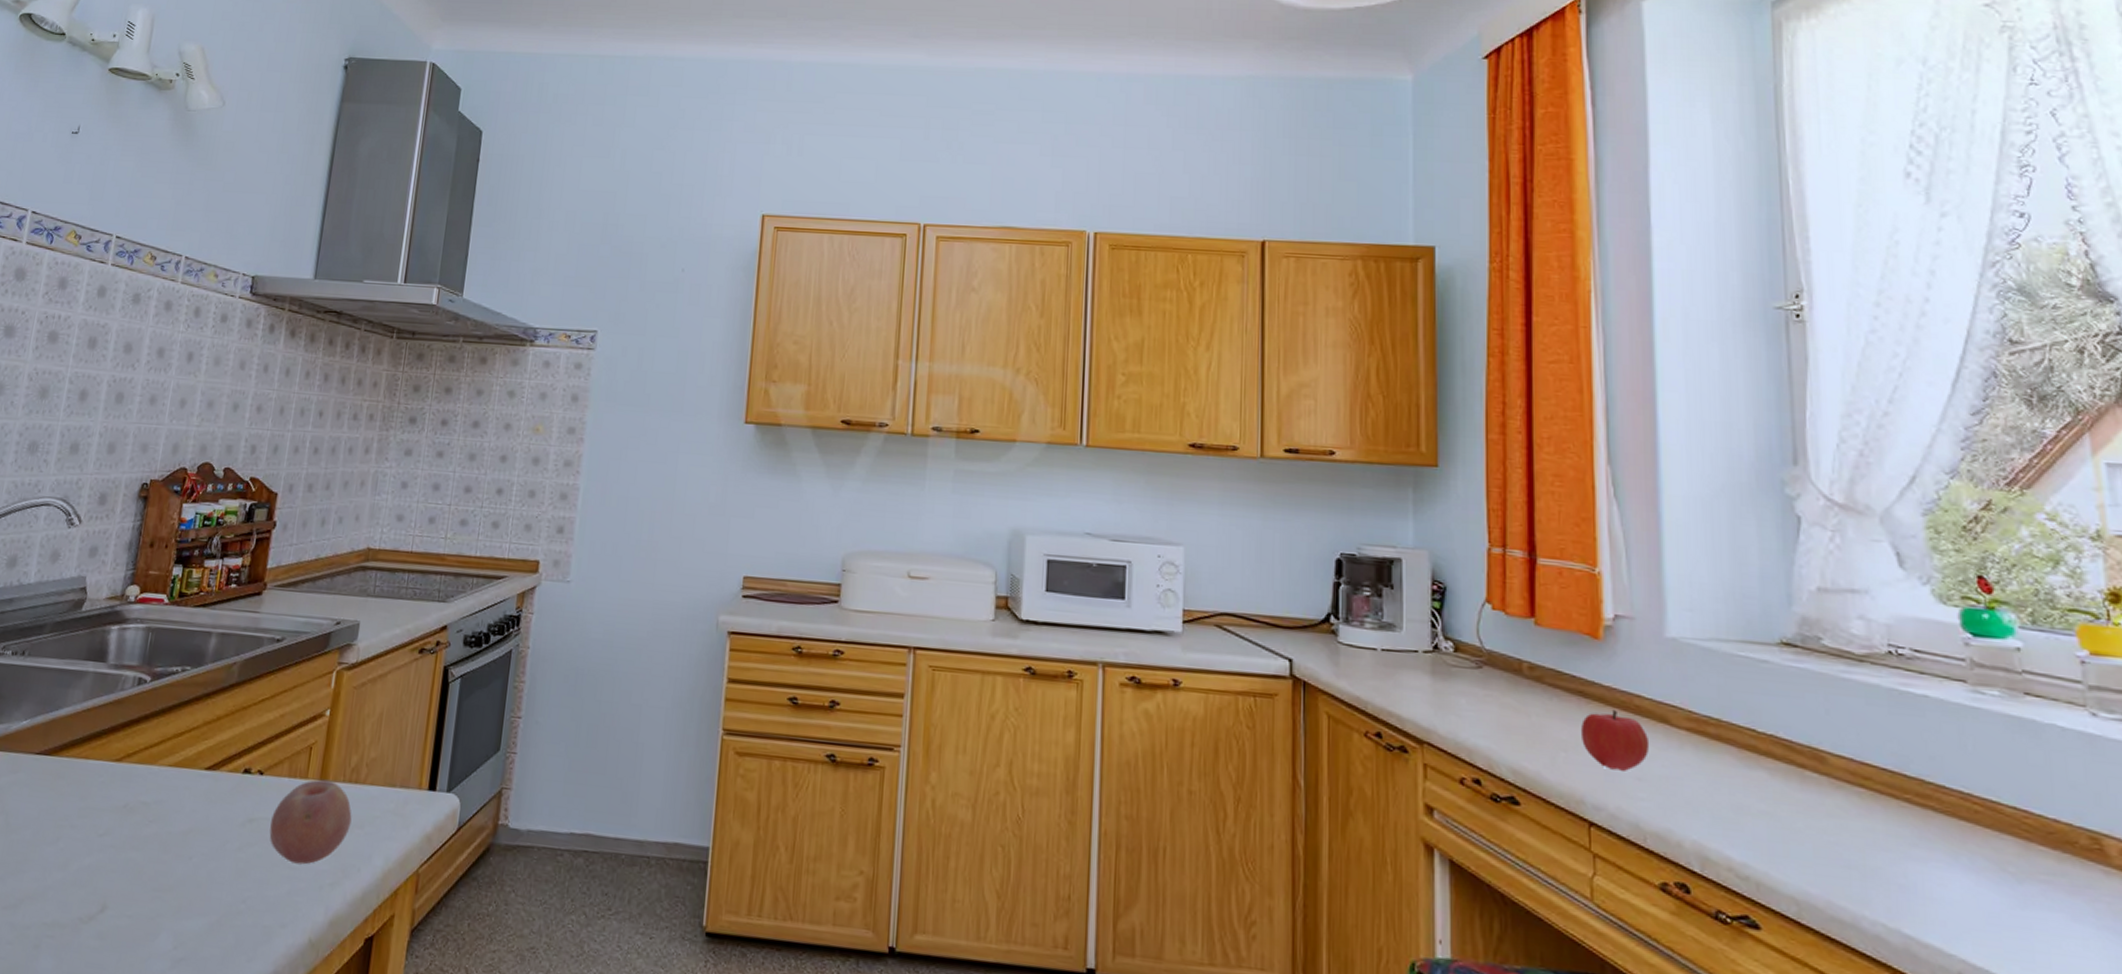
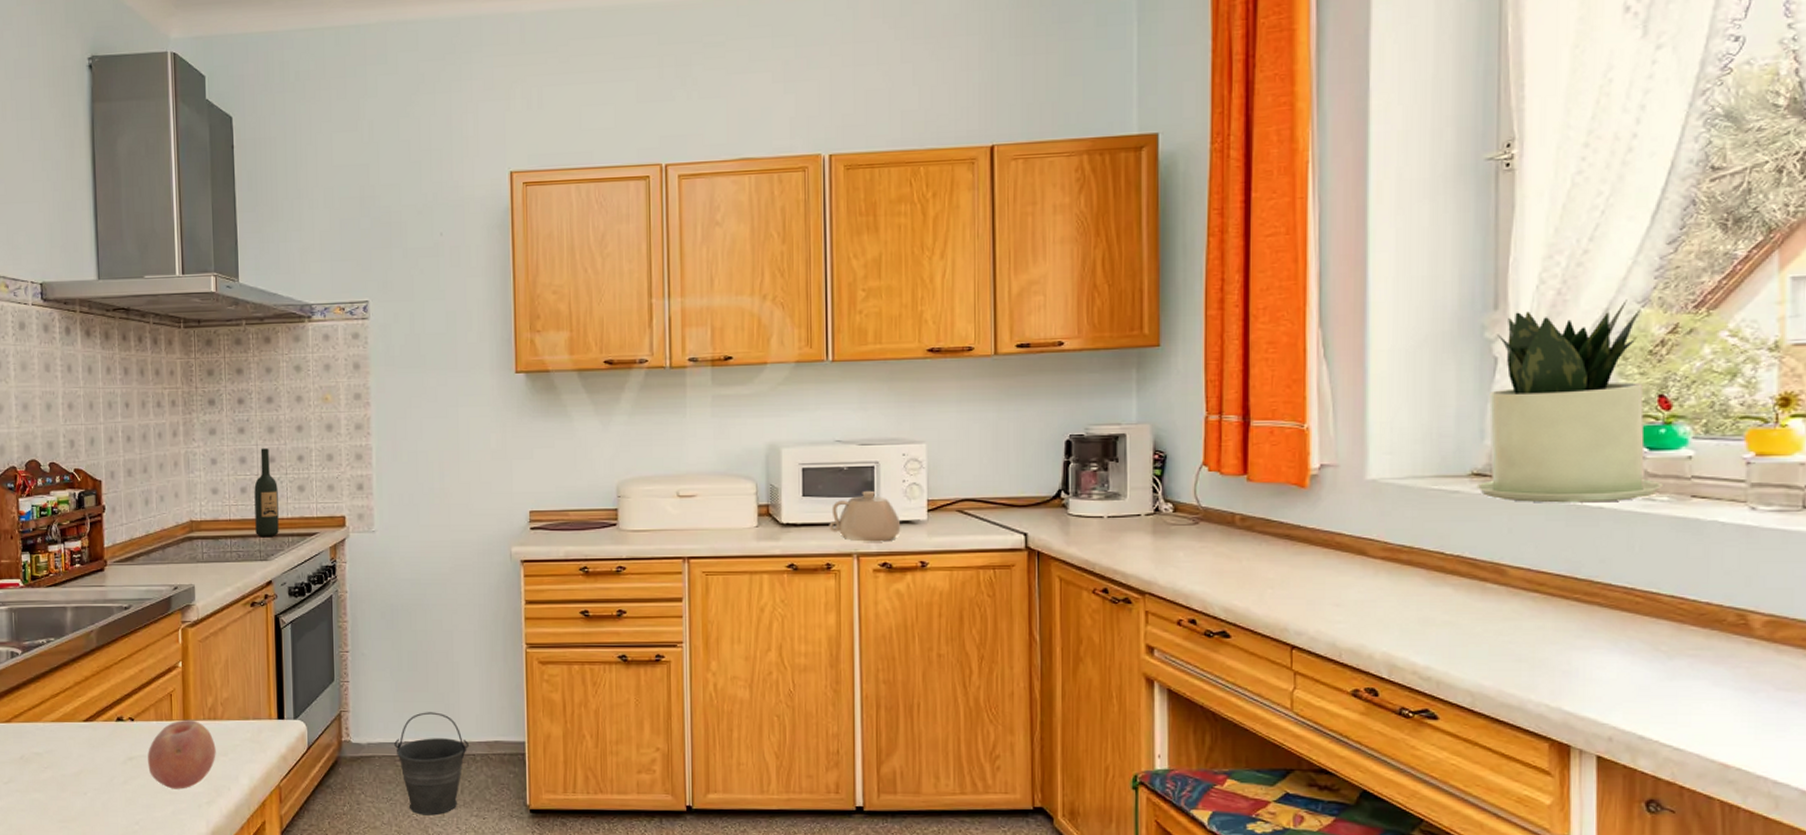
wine bottle: none [437,476,470,576] -> present [254,448,279,538]
bucket: none [558,799,644,928] -> present [394,712,469,816]
teapot: none [1073,592,1153,653] -> present [829,490,901,542]
fruit: present [1580,710,1650,773] -> none [1285,548,1348,601]
planter: none [1787,468,1992,691] -> present [1476,299,1663,503]

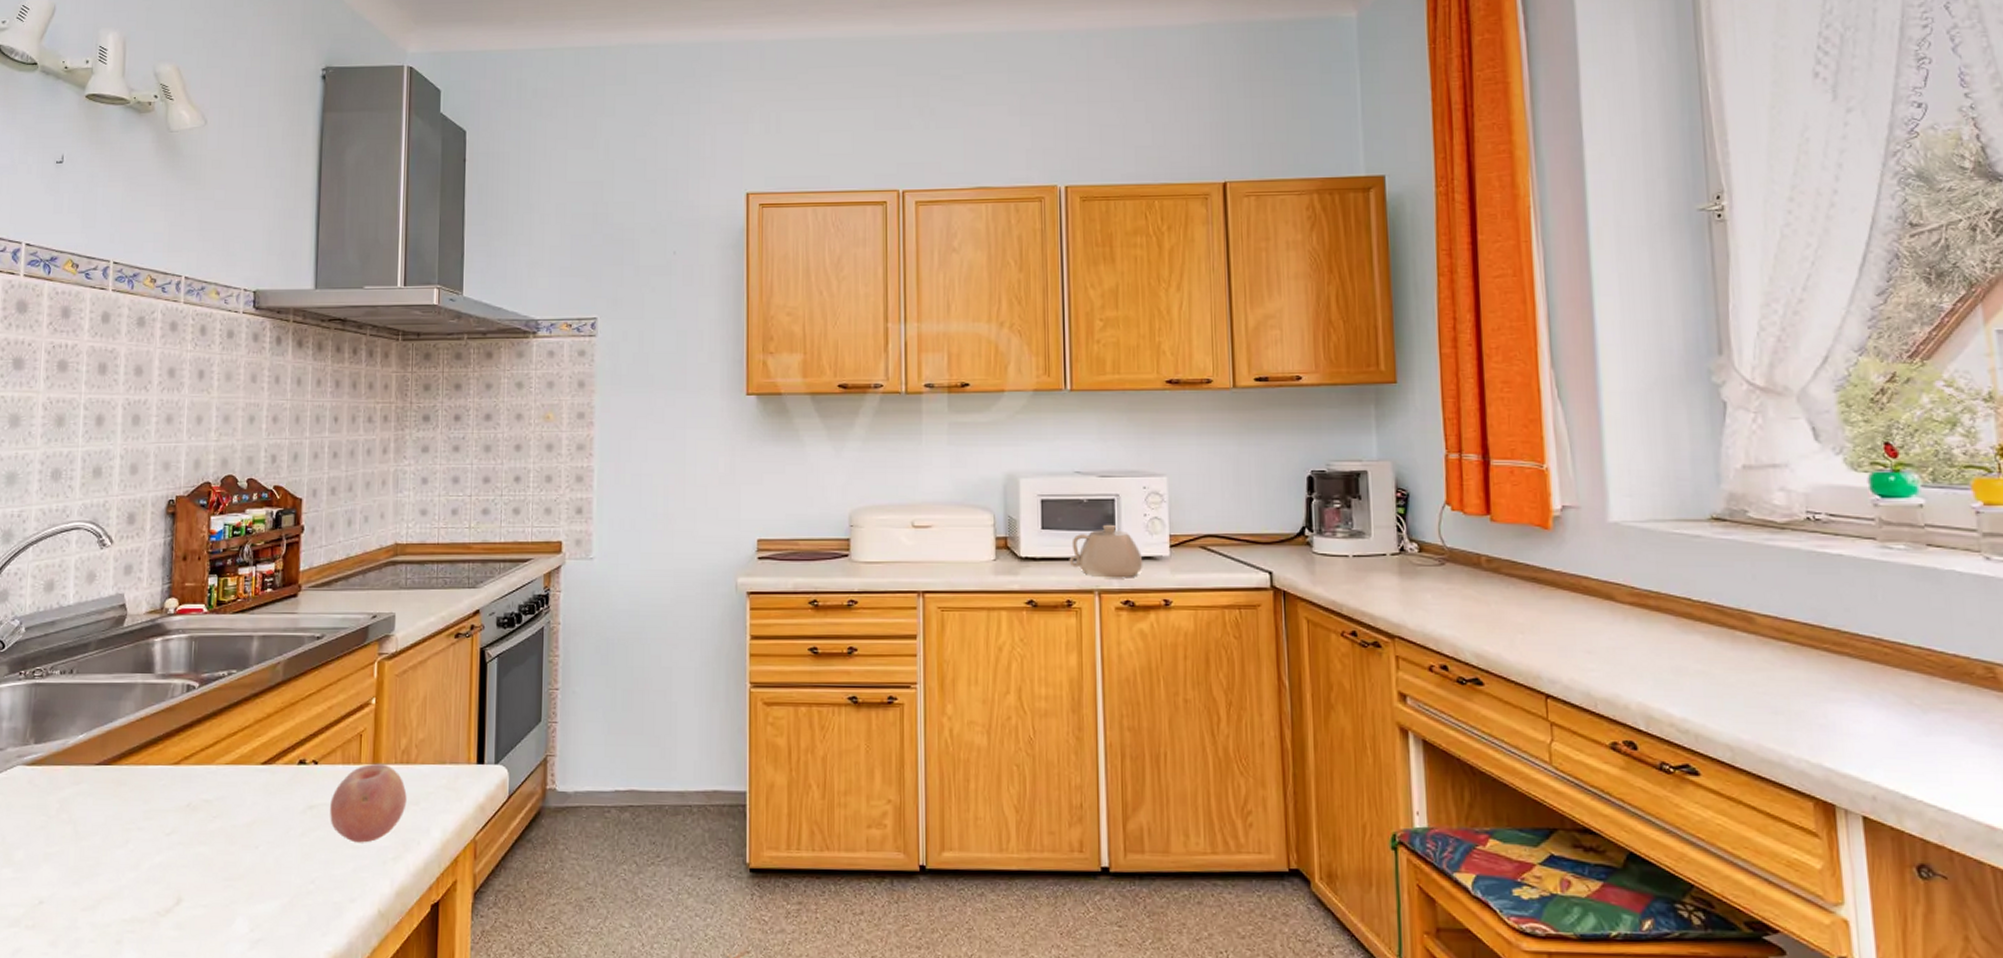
wine bottle: present [254,448,279,538] -> none [465,468,492,563]
bucket: present [394,712,469,816] -> none [604,757,685,875]
planter: present [1476,299,1663,503] -> none [1717,348,1898,550]

